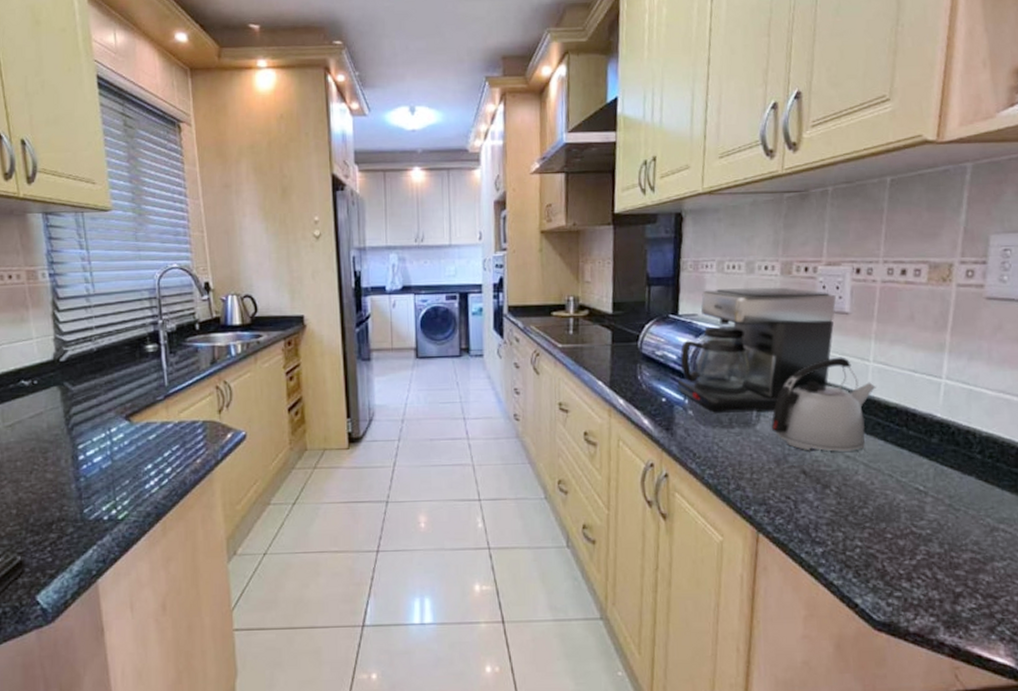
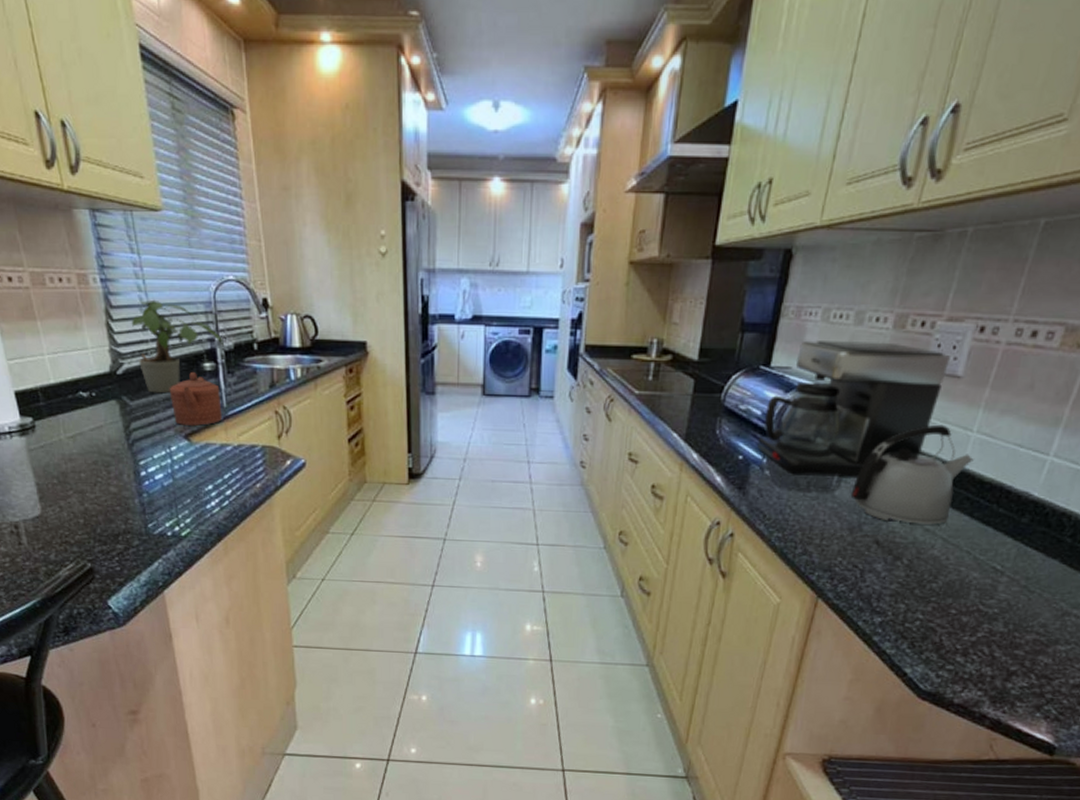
potted plant: none [77,289,167,377] -> present [131,299,224,393]
teapot: none [111,354,163,406] -> present [169,371,222,426]

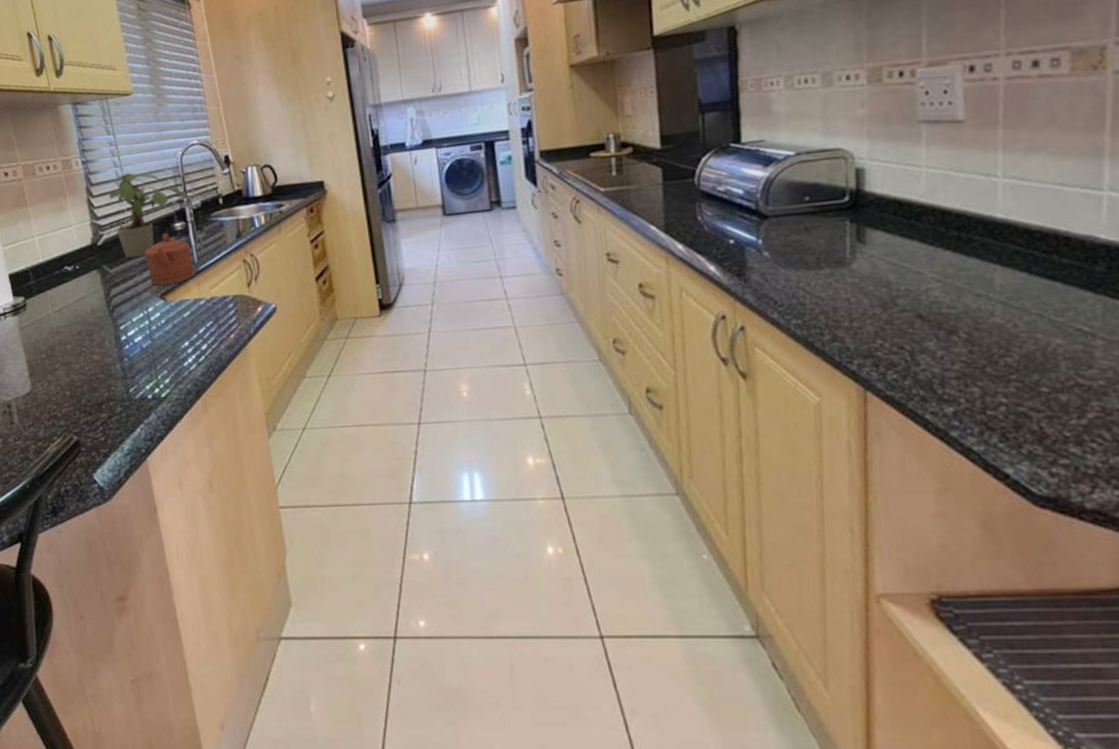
coffee maker: present [757,340,951,476] -> none [746,98,945,251]
kettle: present [850,424,974,525] -> none [871,174,1010,291]

